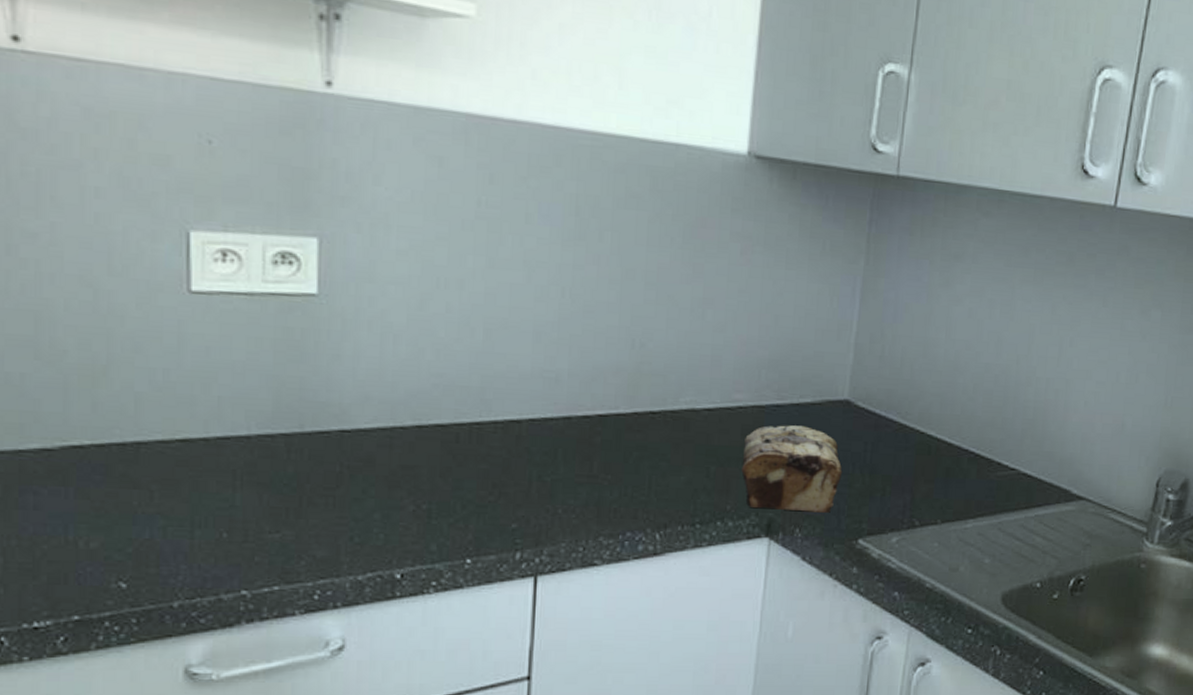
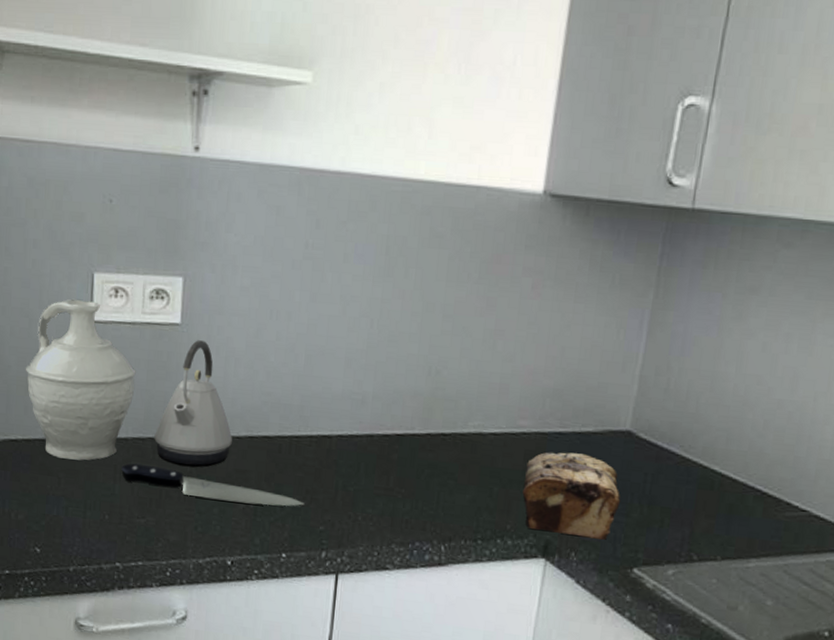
ceramic jug: none [92,264,258,467] -> present [26,299,136,461]
kitchen knife: none [243,466,491,505] -> present [121,463,304,506]
kettle: none [288,313,395,467] -> present [154,340,232,468]

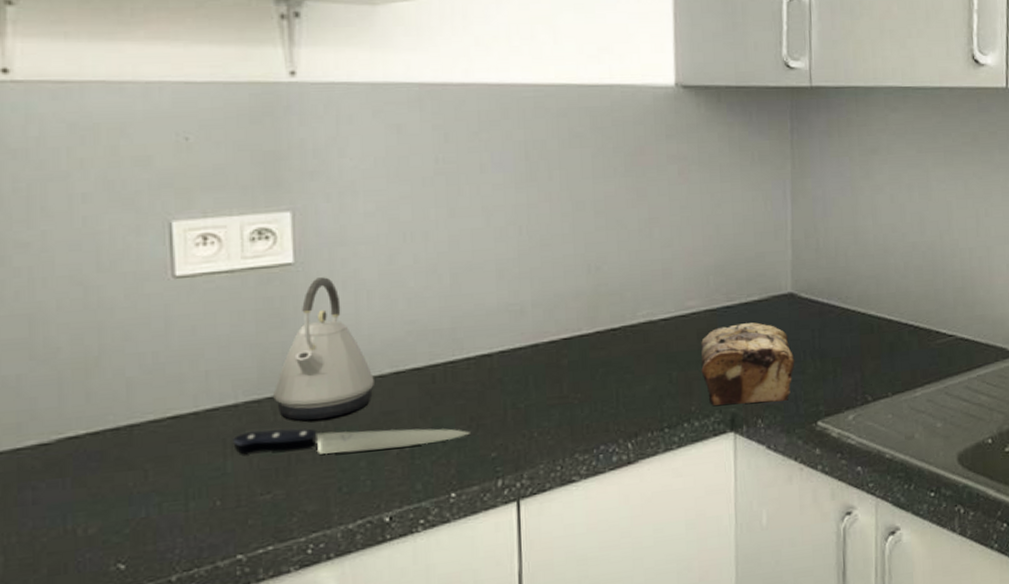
ceramic jug: present [26,299,136,461] -> none [84,254,241,446]

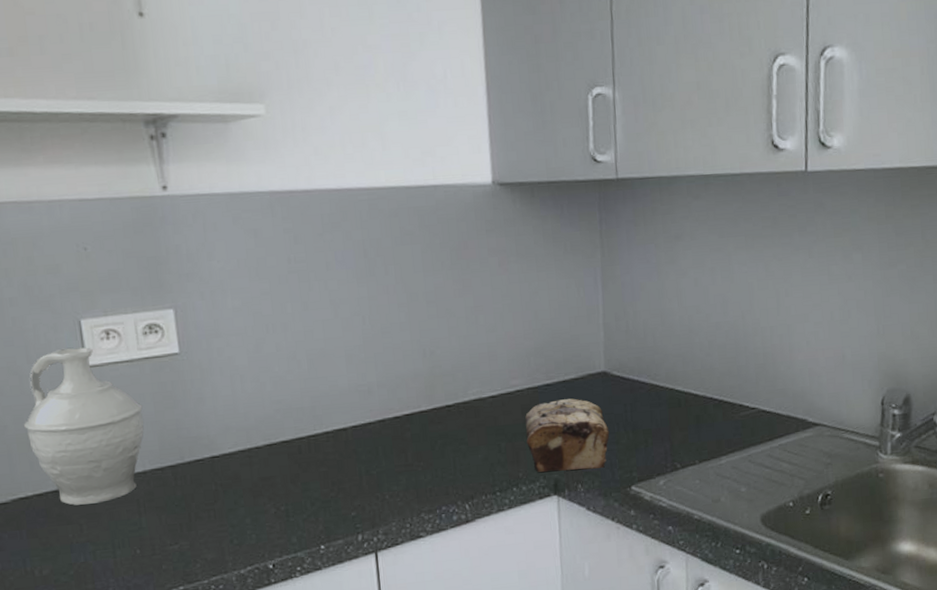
ceramic jug: none [84,254,241,446] -> present [24,347,144,506]
kitchen knife: present [233,428,470,455] -> none [144,491,333,513]
kettle: present [273,277,374,423] -> none [172,364,252,487]

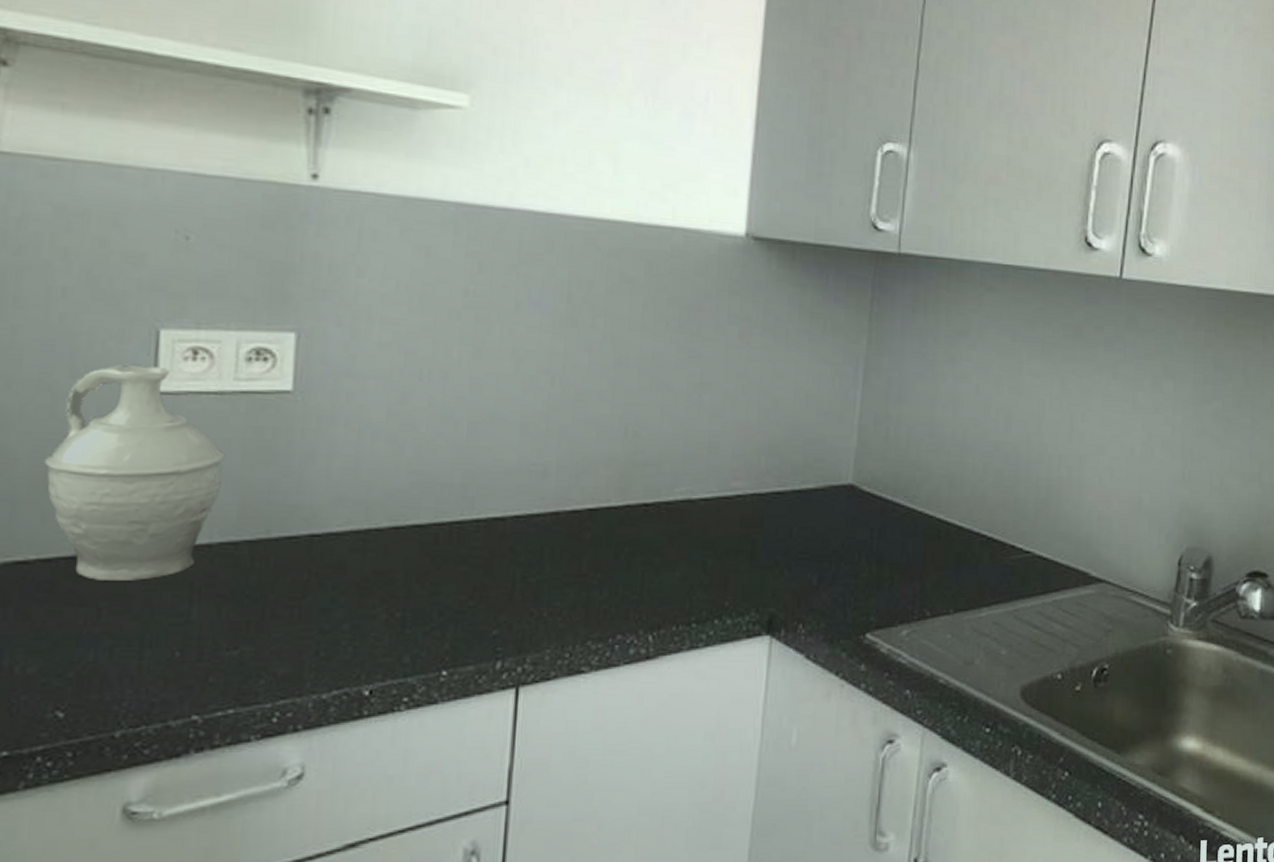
bread loaf: present [525,398,610,472] -> none [740,513,848,606]

